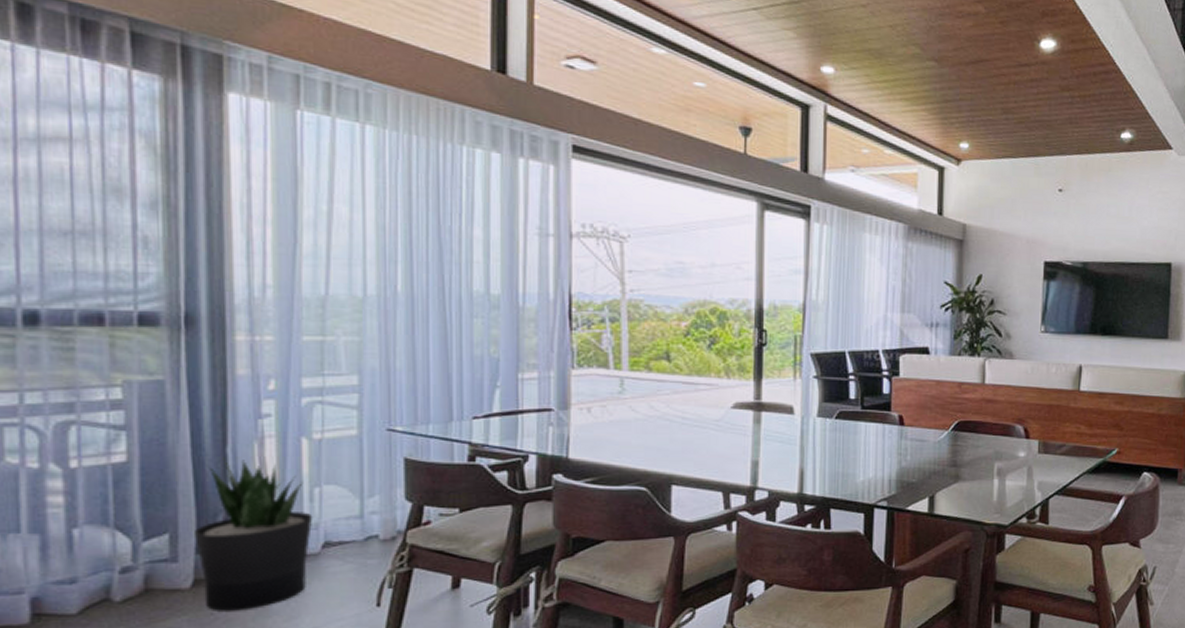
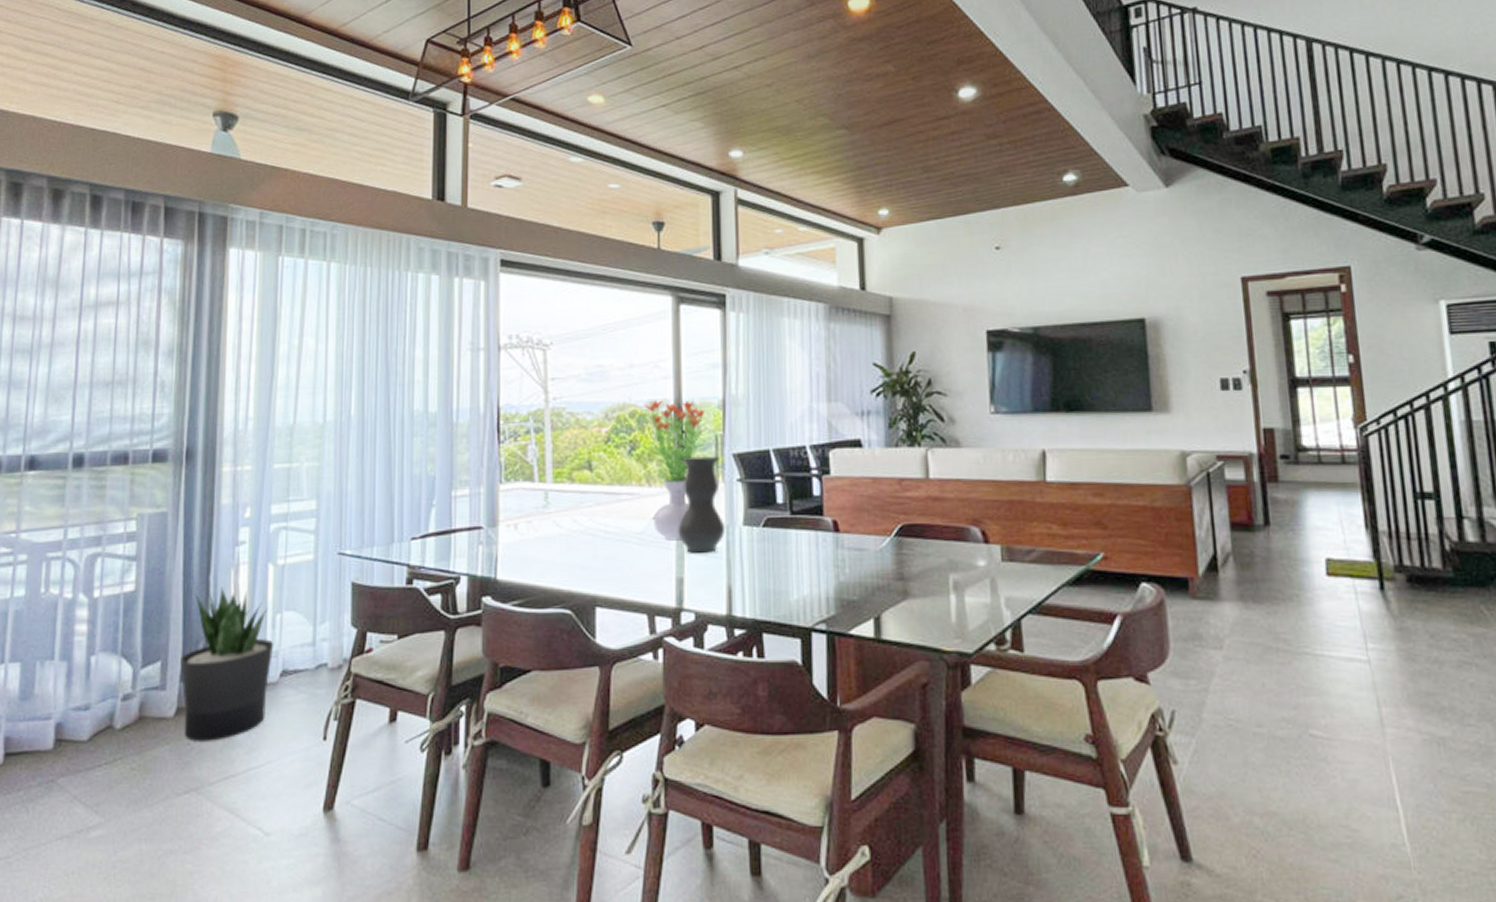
flower arrangement: none [721,299,786,428] -> present [640,400,706,541]
vase: none [755,353,801,440] -> present [678,456,726,553]

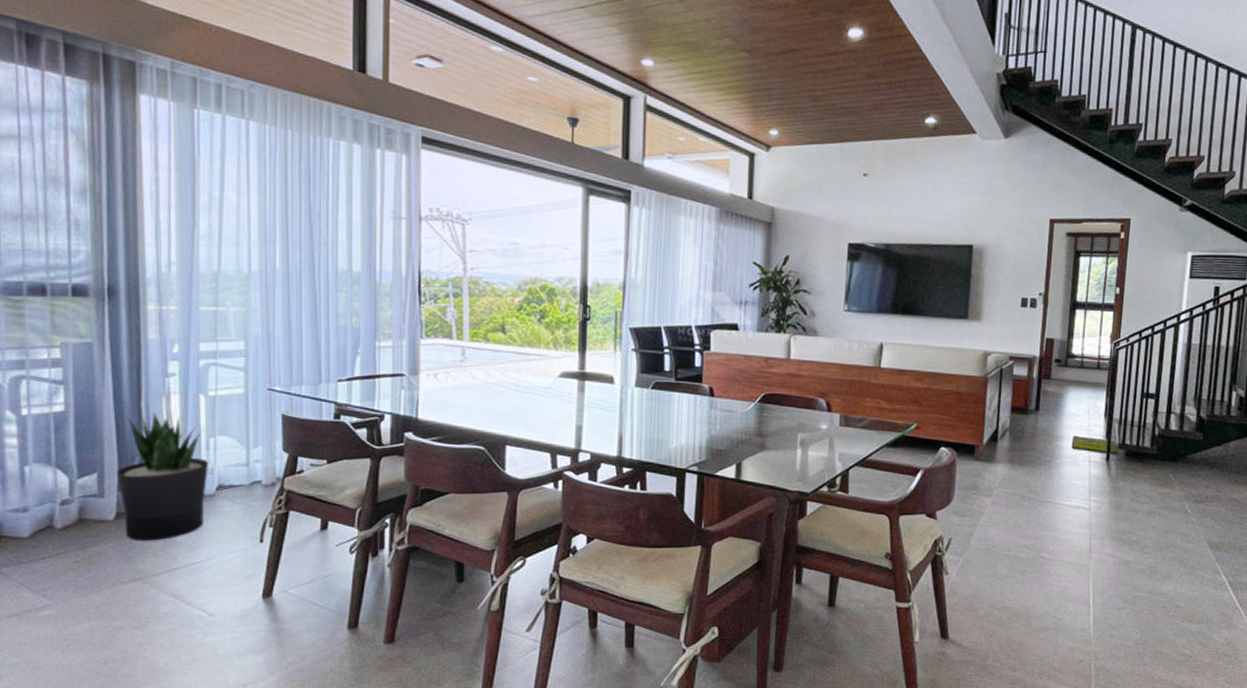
flower arrangement: present [640,400,706,541] -> none [550,277,607,396]
vase: present [678,456,726,553] -> none [579,327,620,407]

